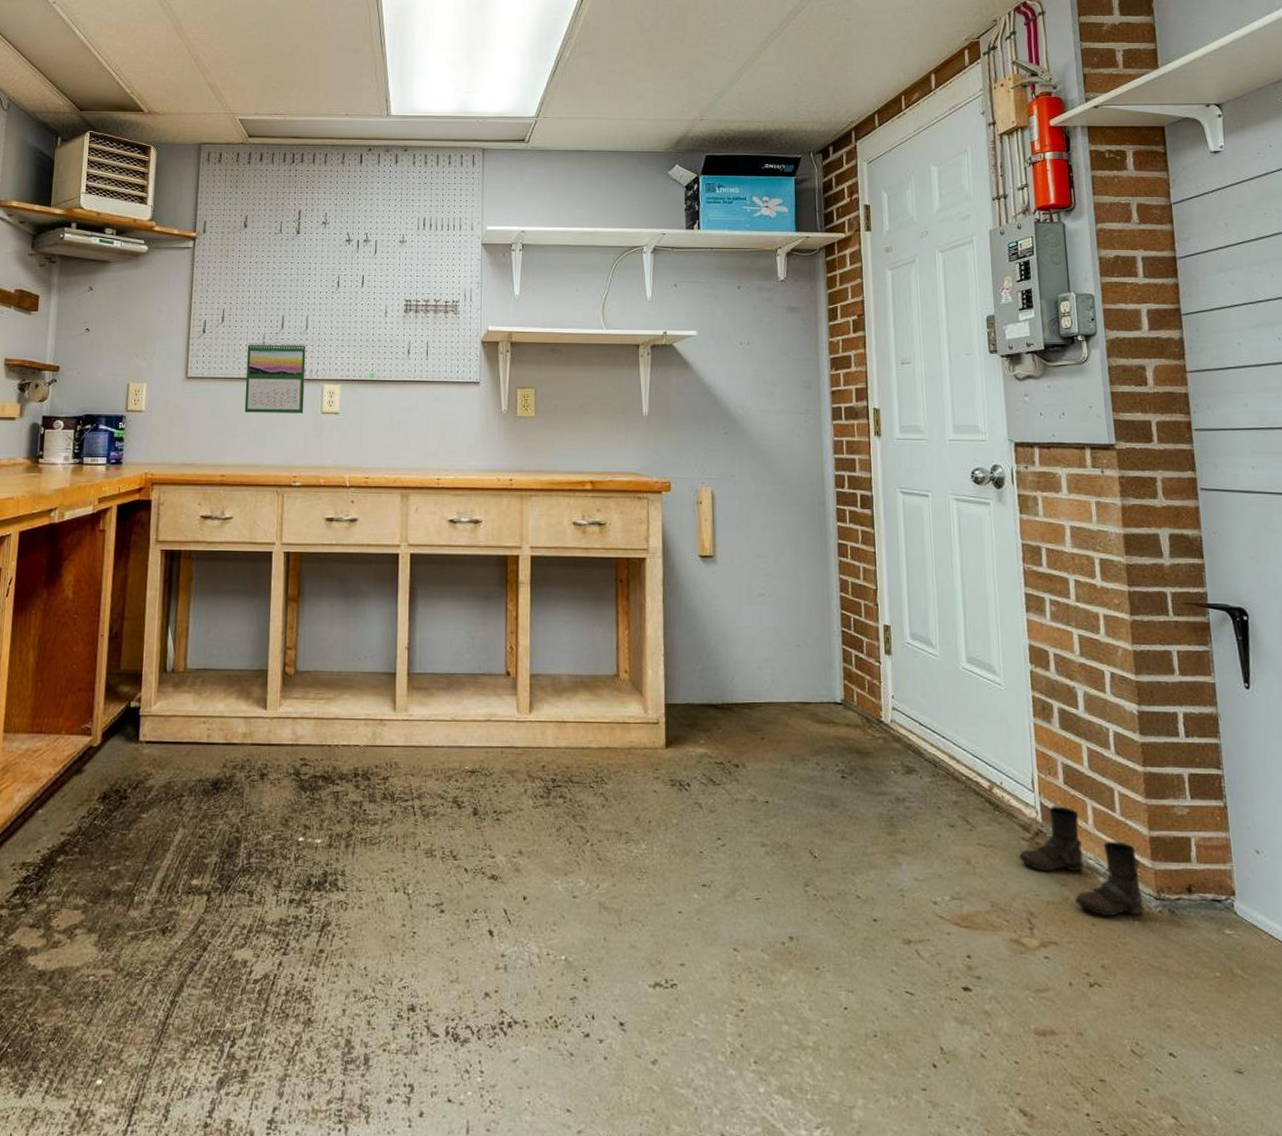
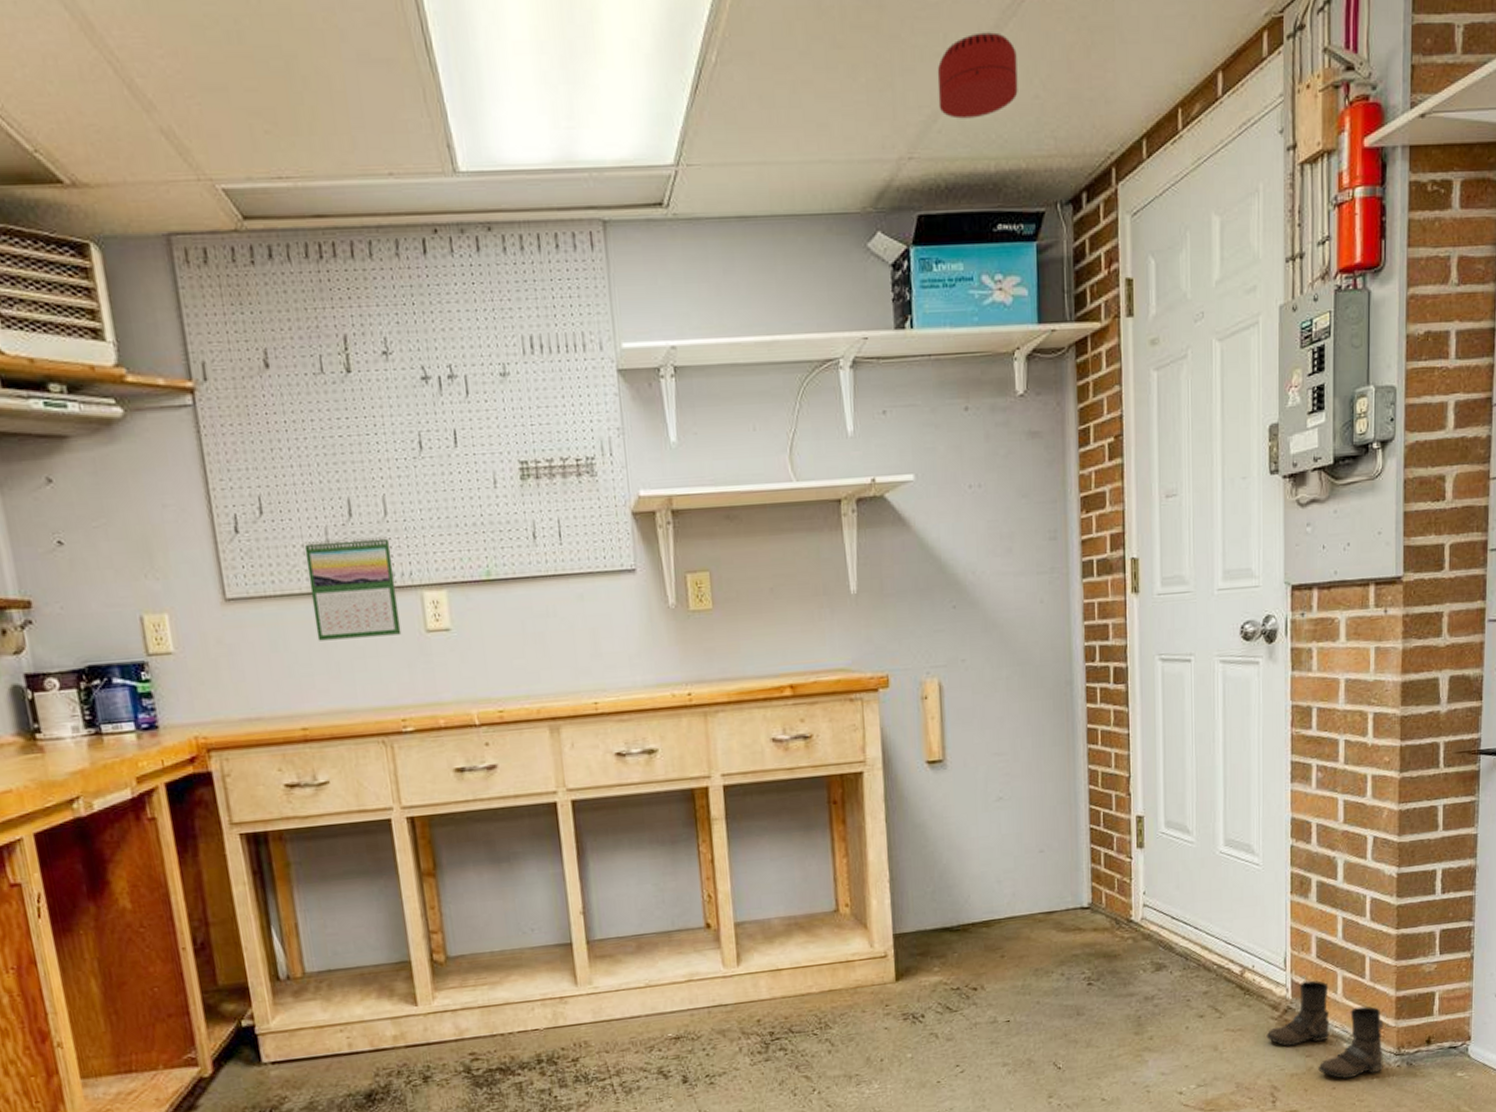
smoke detector: none [723,45,781,97] -> present [937,32,1018,119]

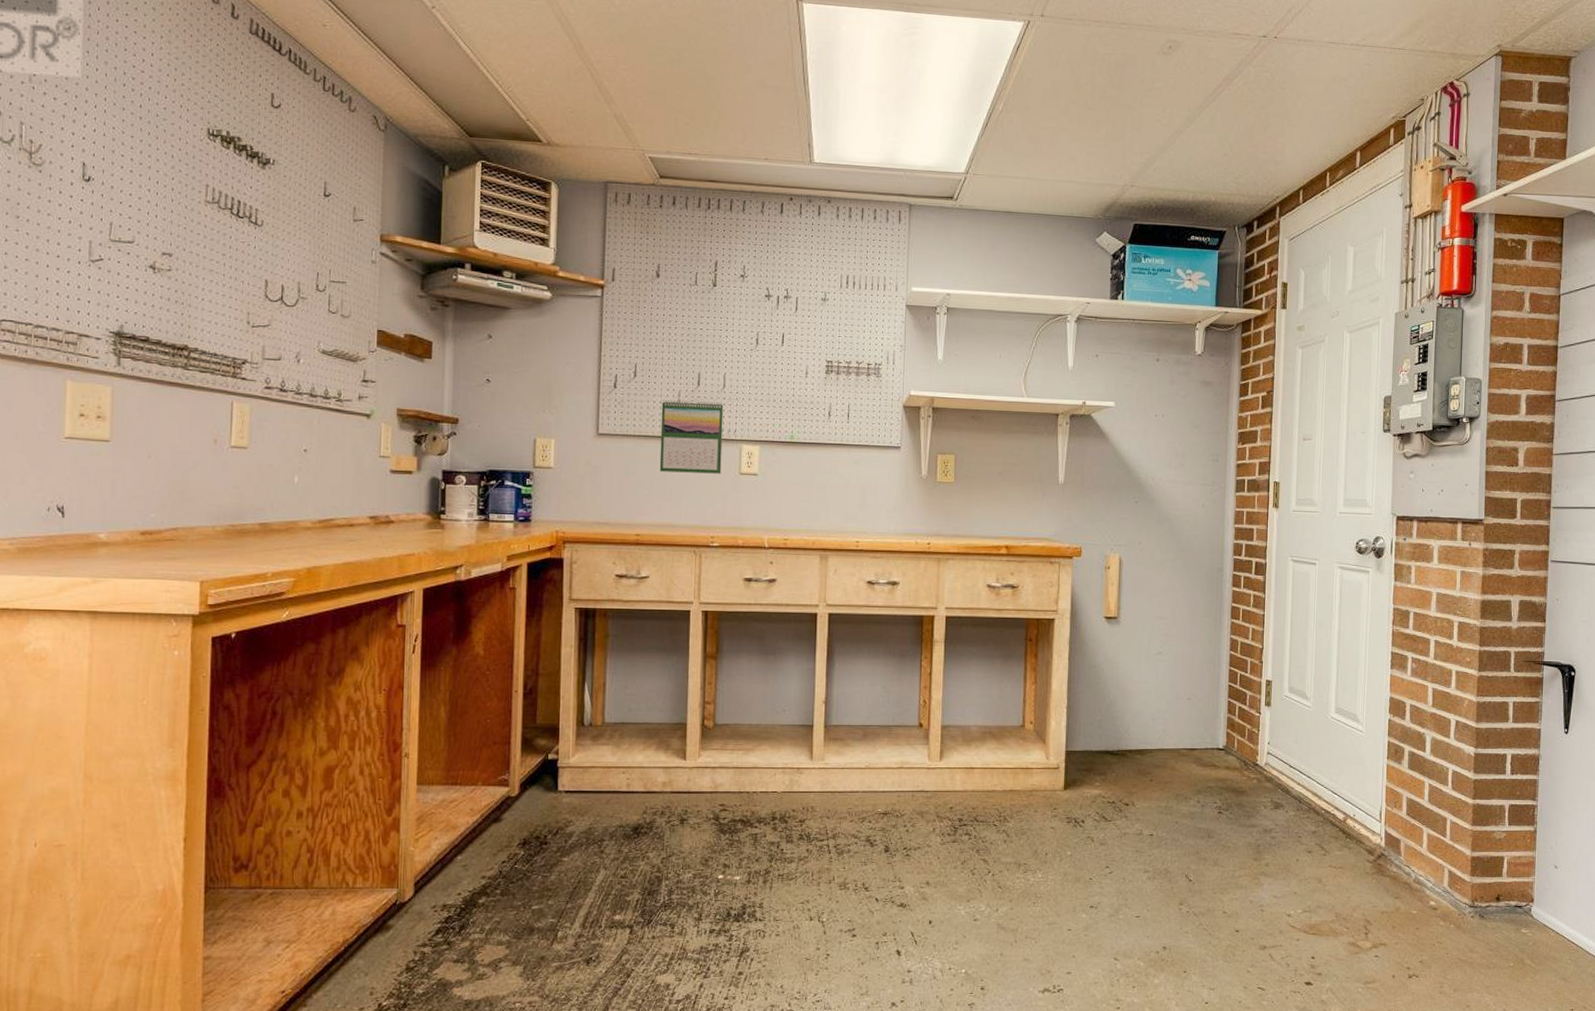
smoke detector: present [937,32,1018,119] -> none [1155,109,1214,164]
boots: present [1266,980,1384,1079] -> none [1362,833,1461,922]

